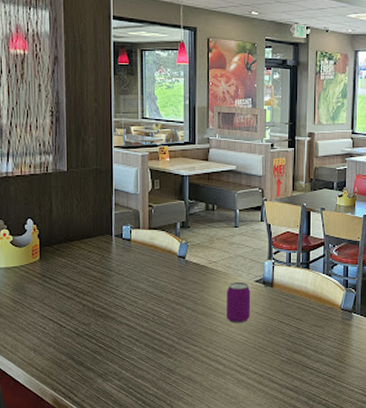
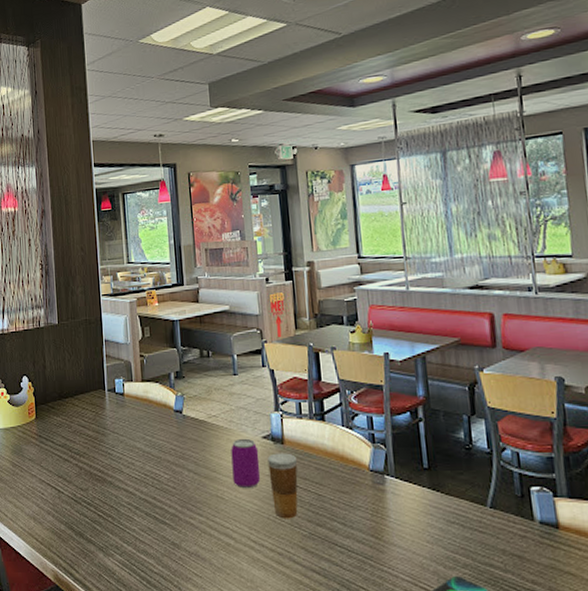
beverage cup: none [258,294,283,348] -> present [268,453,298,519]

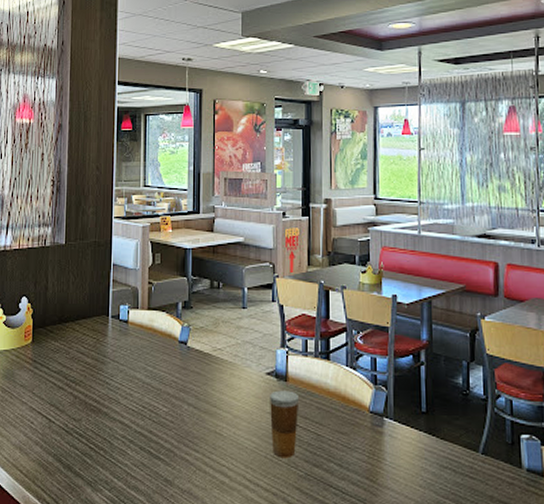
beverage can: present [231,438,261,489] -> none [233,373,261,426]

